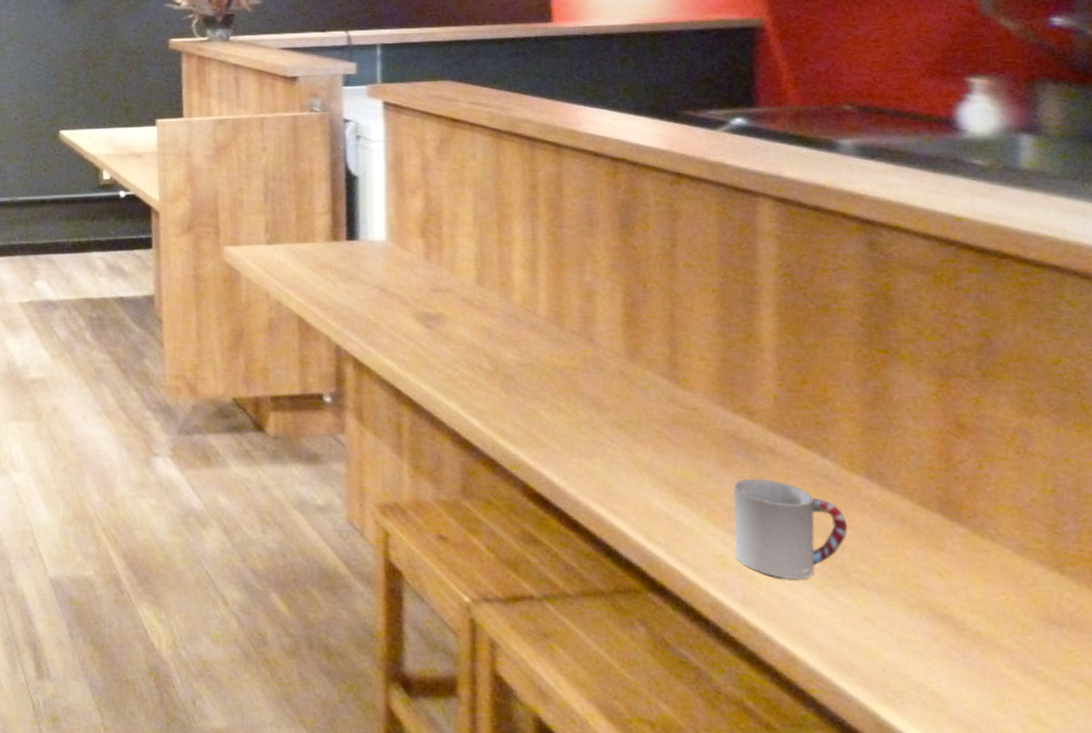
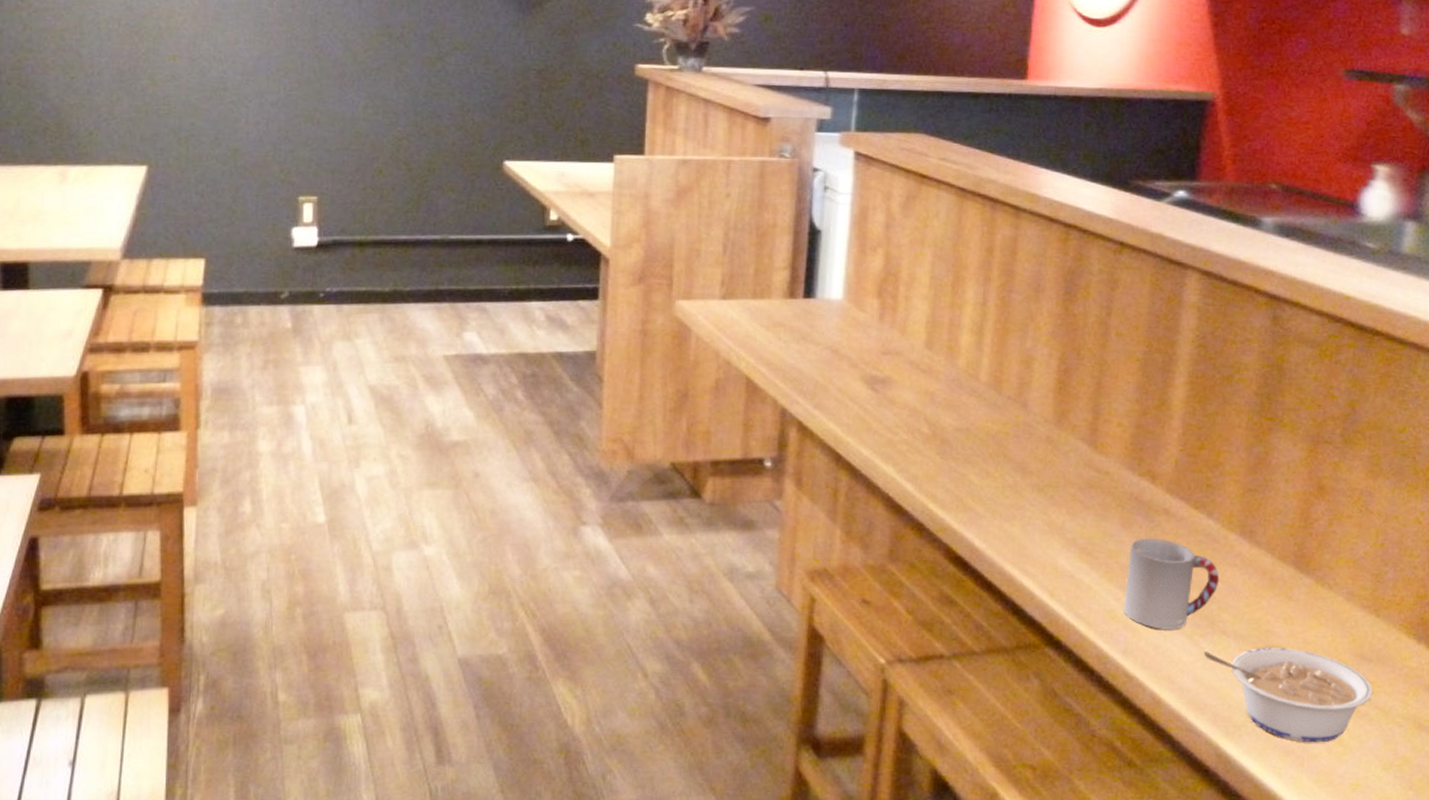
legume: none [840,604,1073,719] -> present [1203,647,1374,743]

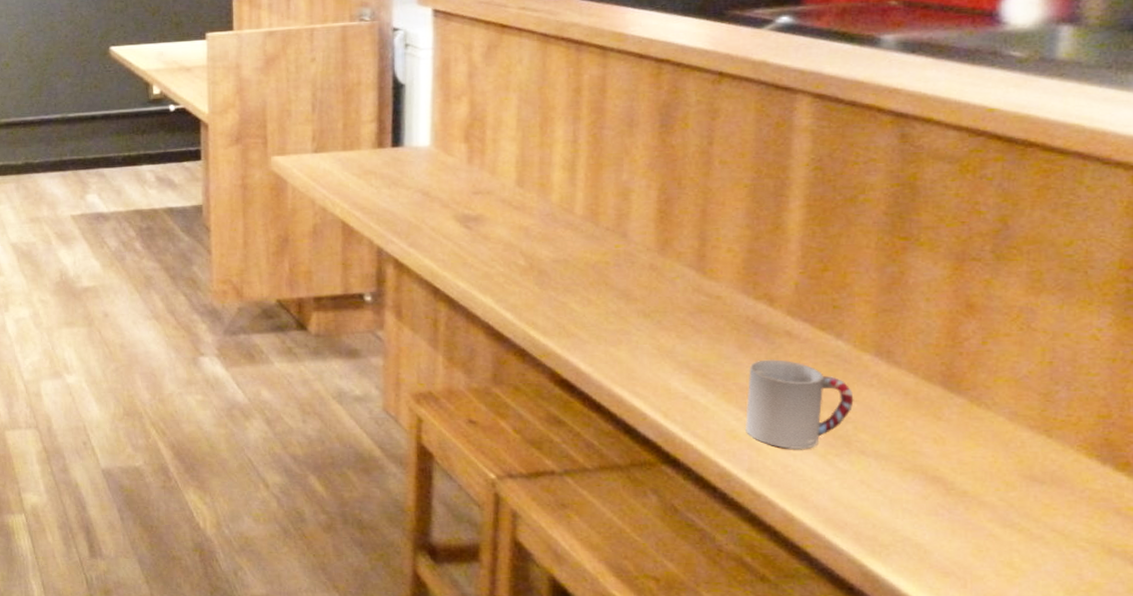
legume: present [1203,647,1374,743] -> none [840,467,1049,565]

